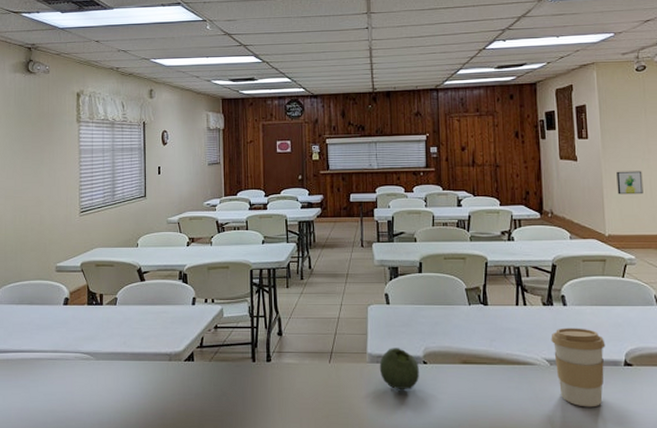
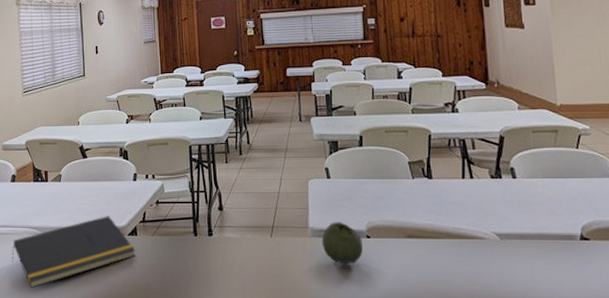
notepad: none [60,340,192,416] -> present [11,215,136,288]
coffee cup: present [551,327,606,408] -> none [500,201,560,283]
wall art: present [616,171,644,195] -> none [567,37,598,63]

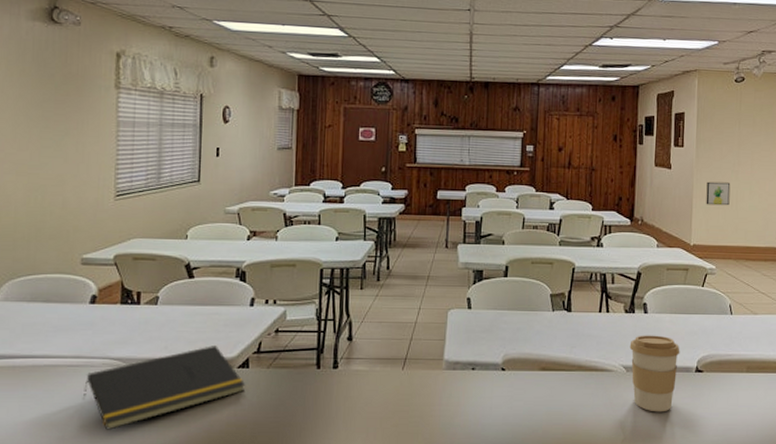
fruit: present [321,222,363,264] -> none [455,354,497,397]
coffee cup: none [500,201,560,283] -> present [629,335,680,412]
wall art: none [567,37,598,63] -> present [706,181,731,206]

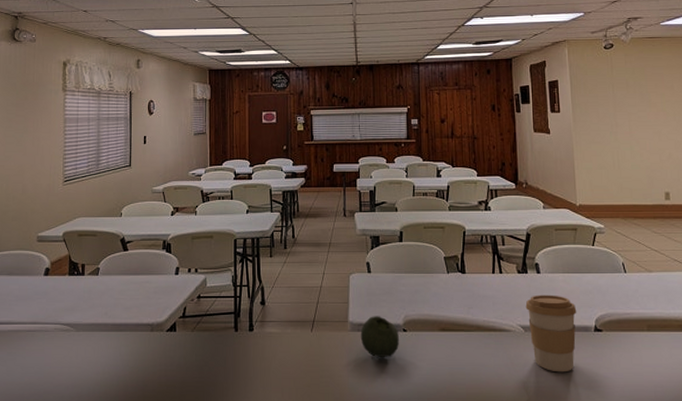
notepad: present [82,344,246,430] -> none [38,310,174,389]
fruit: none [455,354,497,397] -> present [360,316,399,357]
wall art: present [706,181,731,206] -> none [586,143,612,166]

